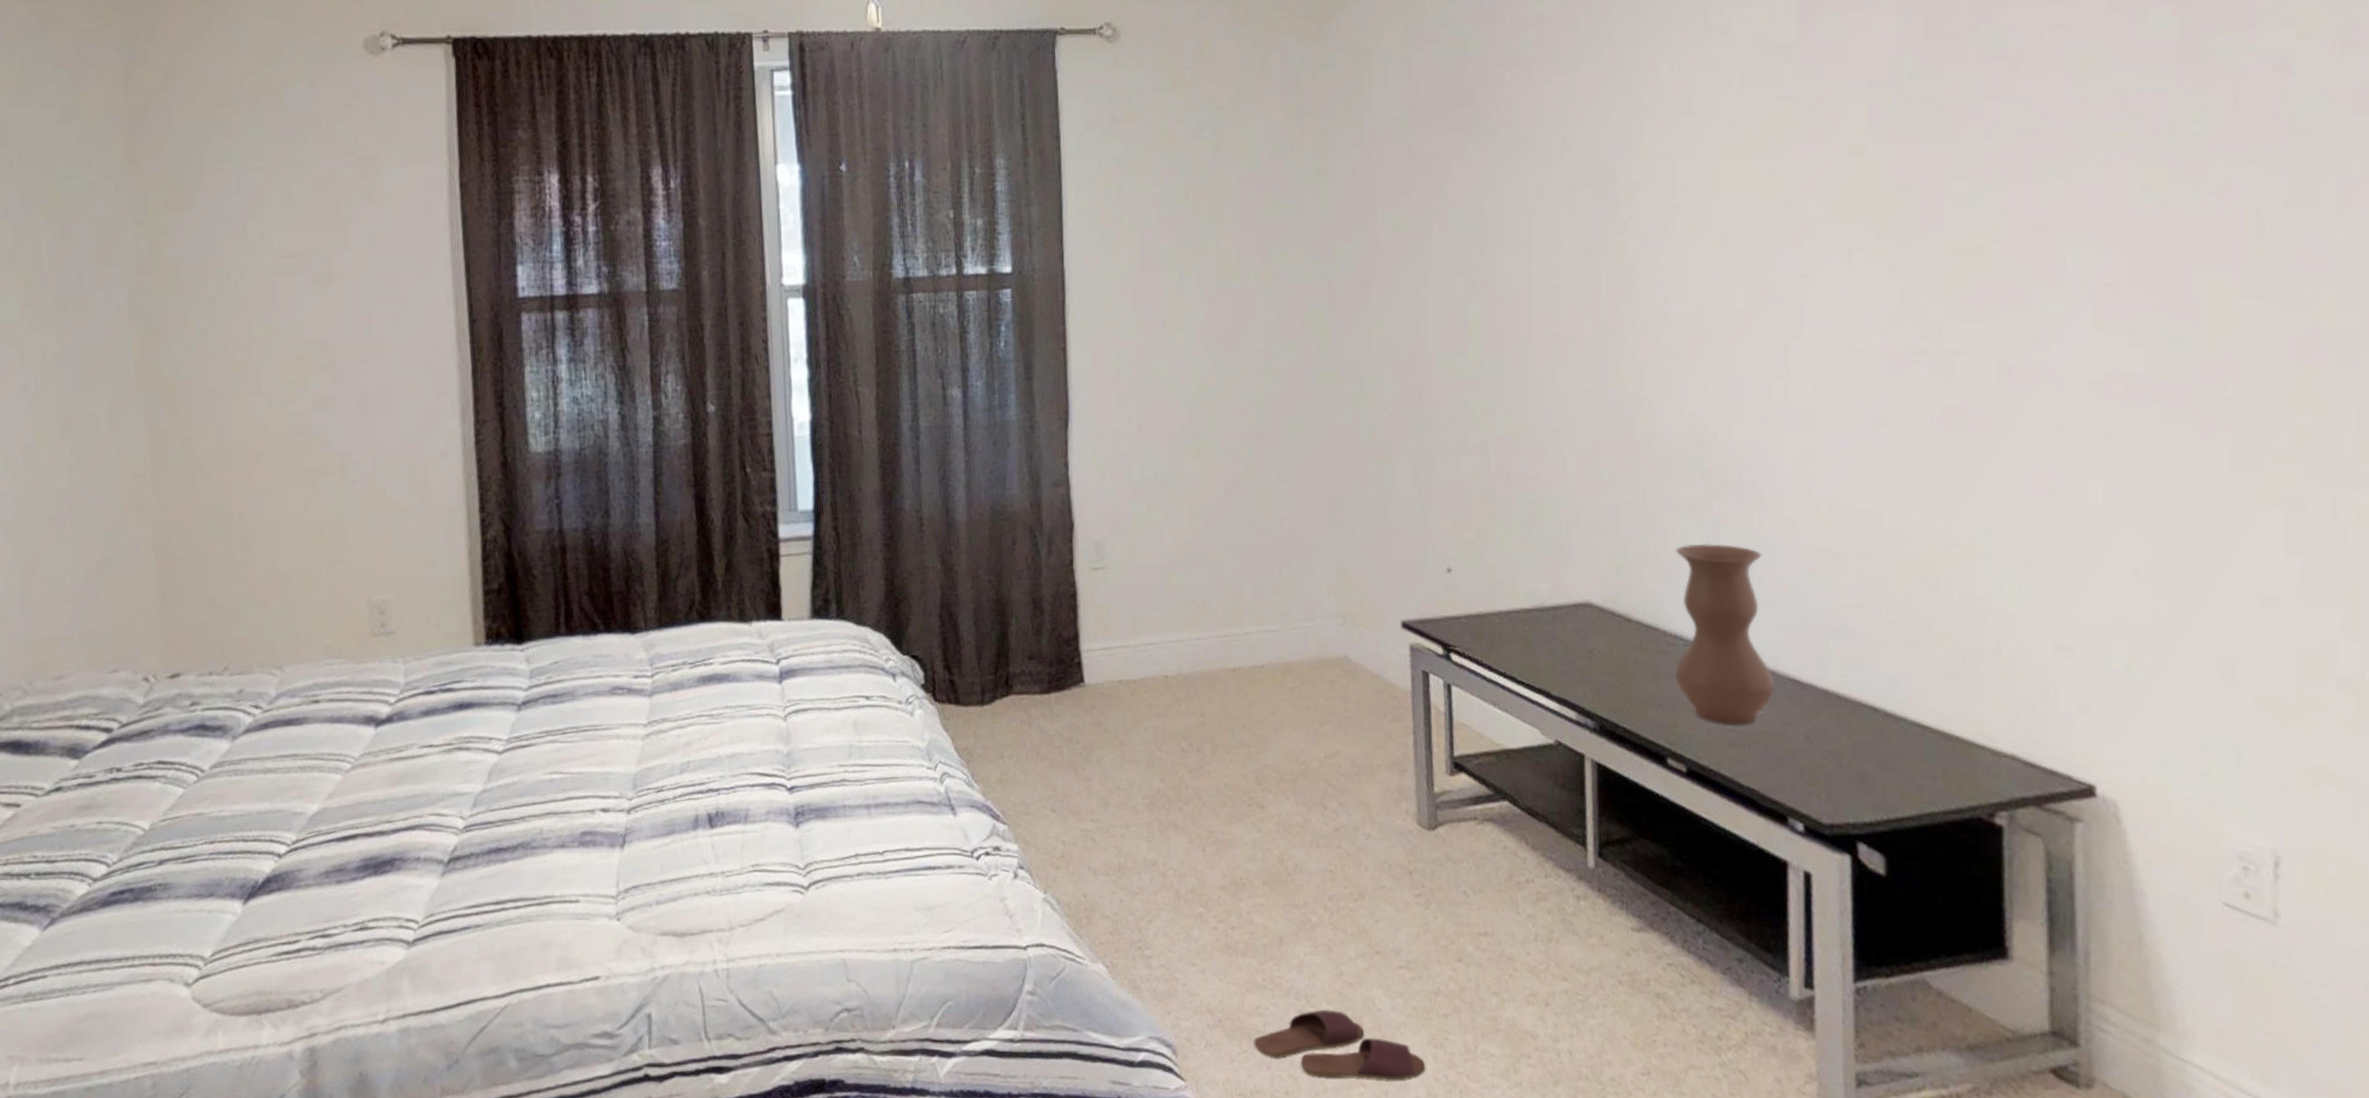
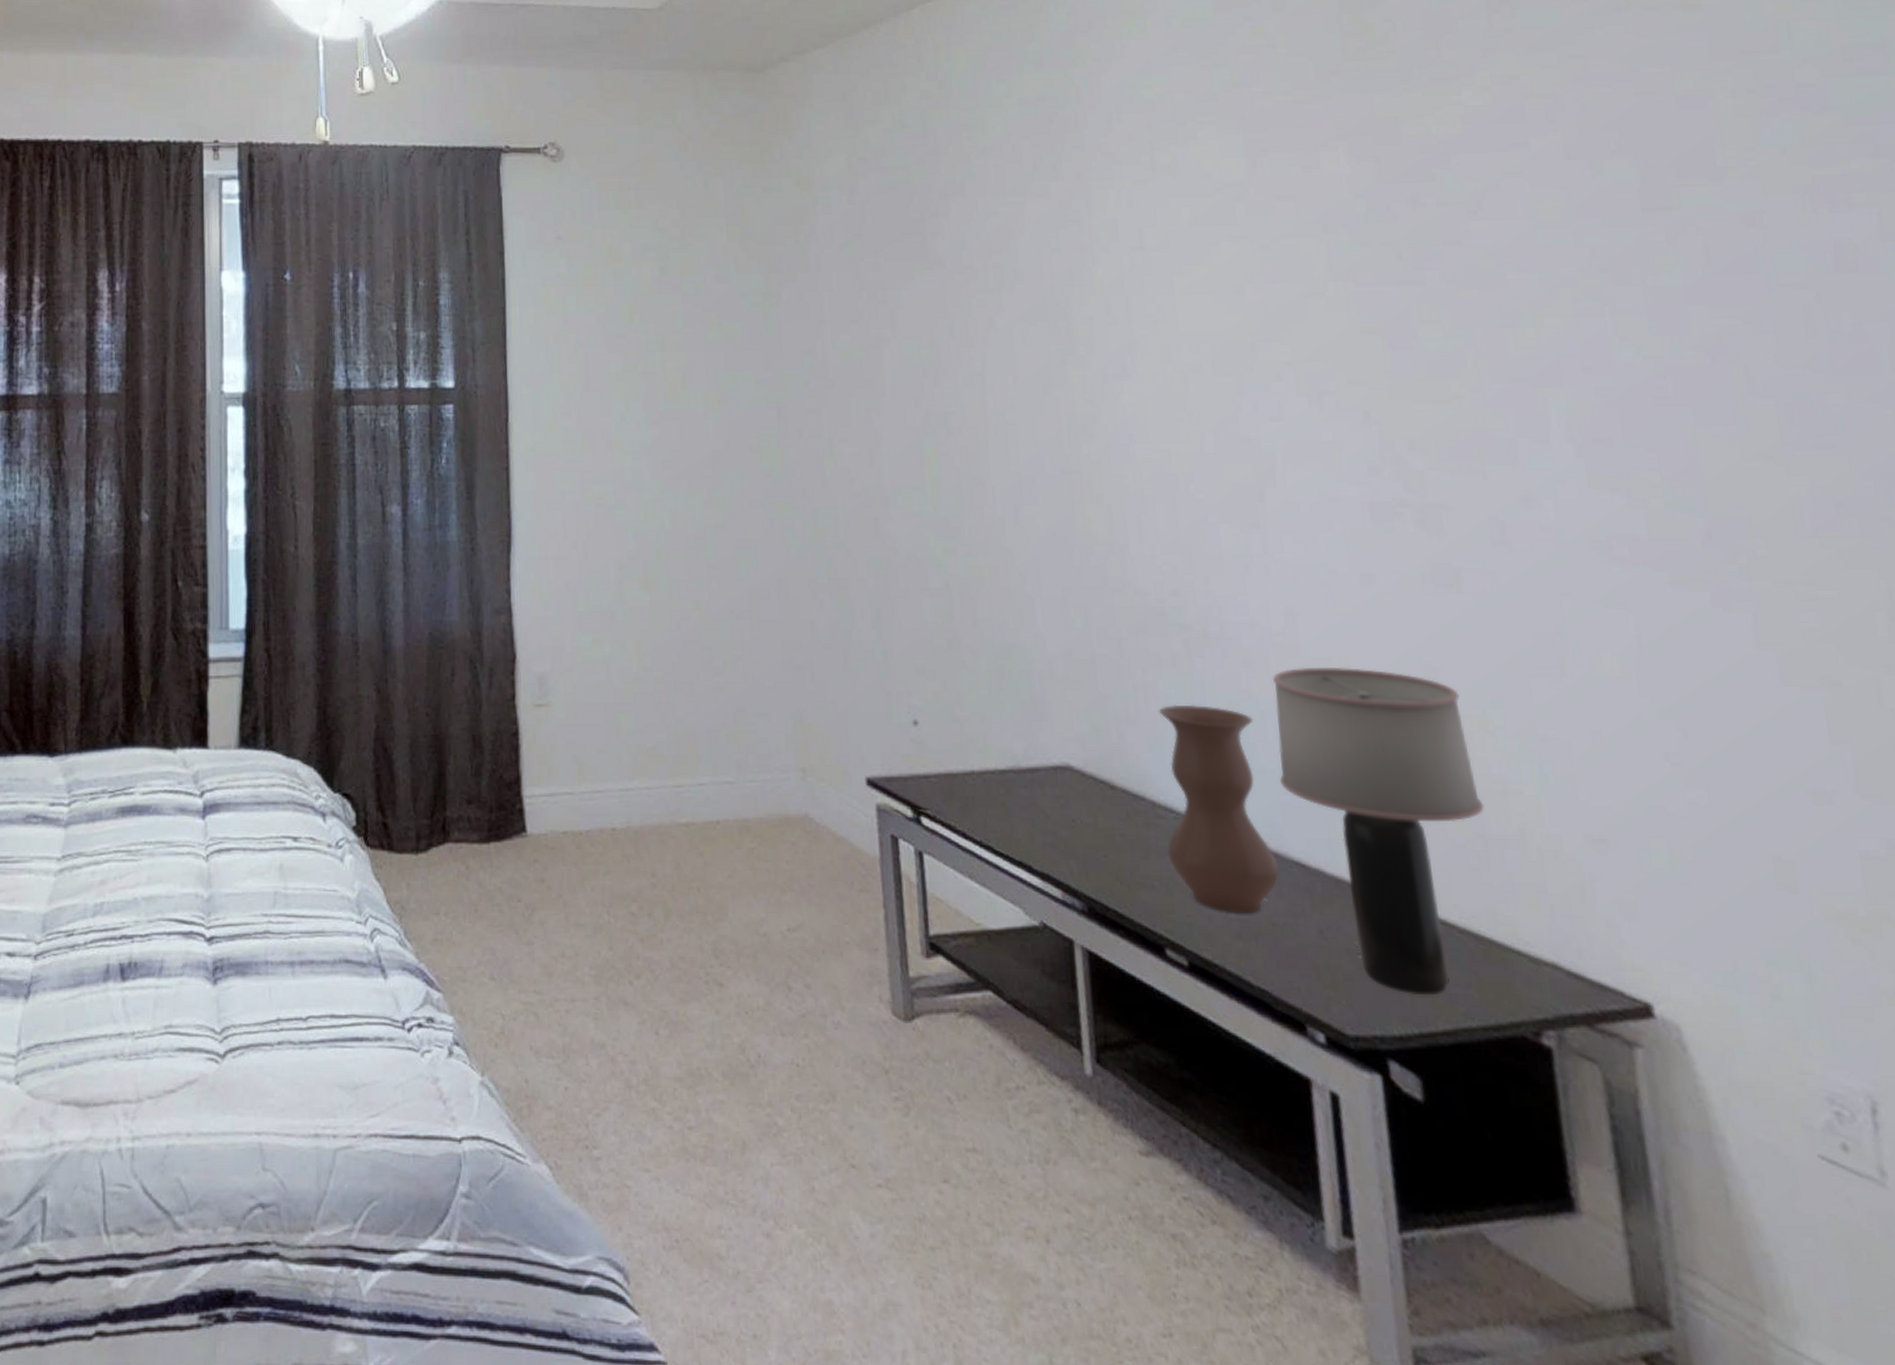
slippers: present [1253,1009,1425,1080] -> none [715,1233,912,1327]
table lamp: none [1783,504,1966,788] -> present [1273,668,1484,996]

